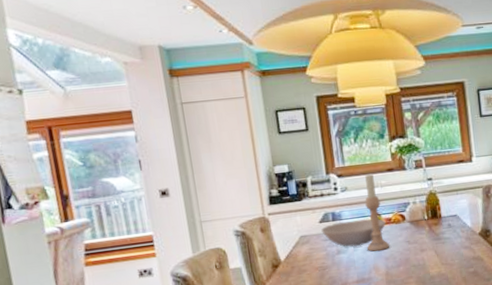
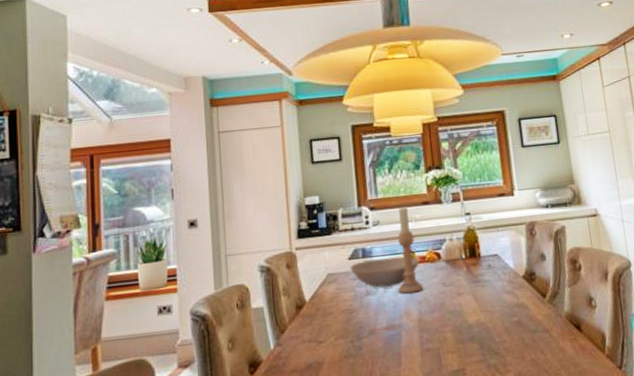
planter: none [110,203,146,257] -> present [136,234,168,292]

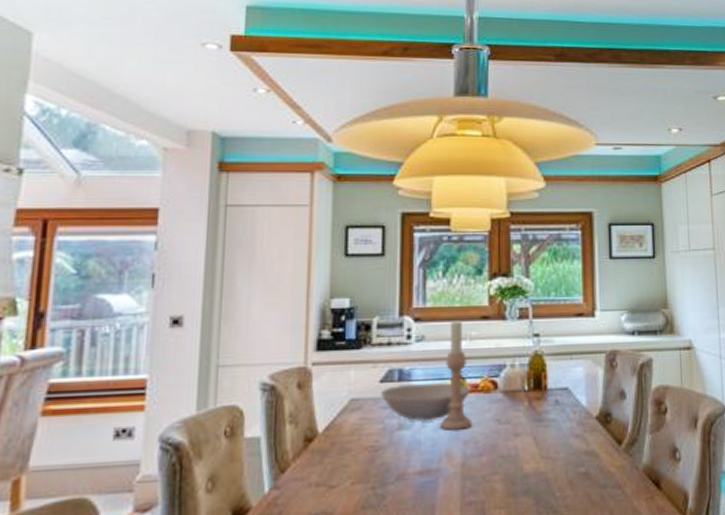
planter: present [136,234,168,292] -> none [90,332,138,407]

